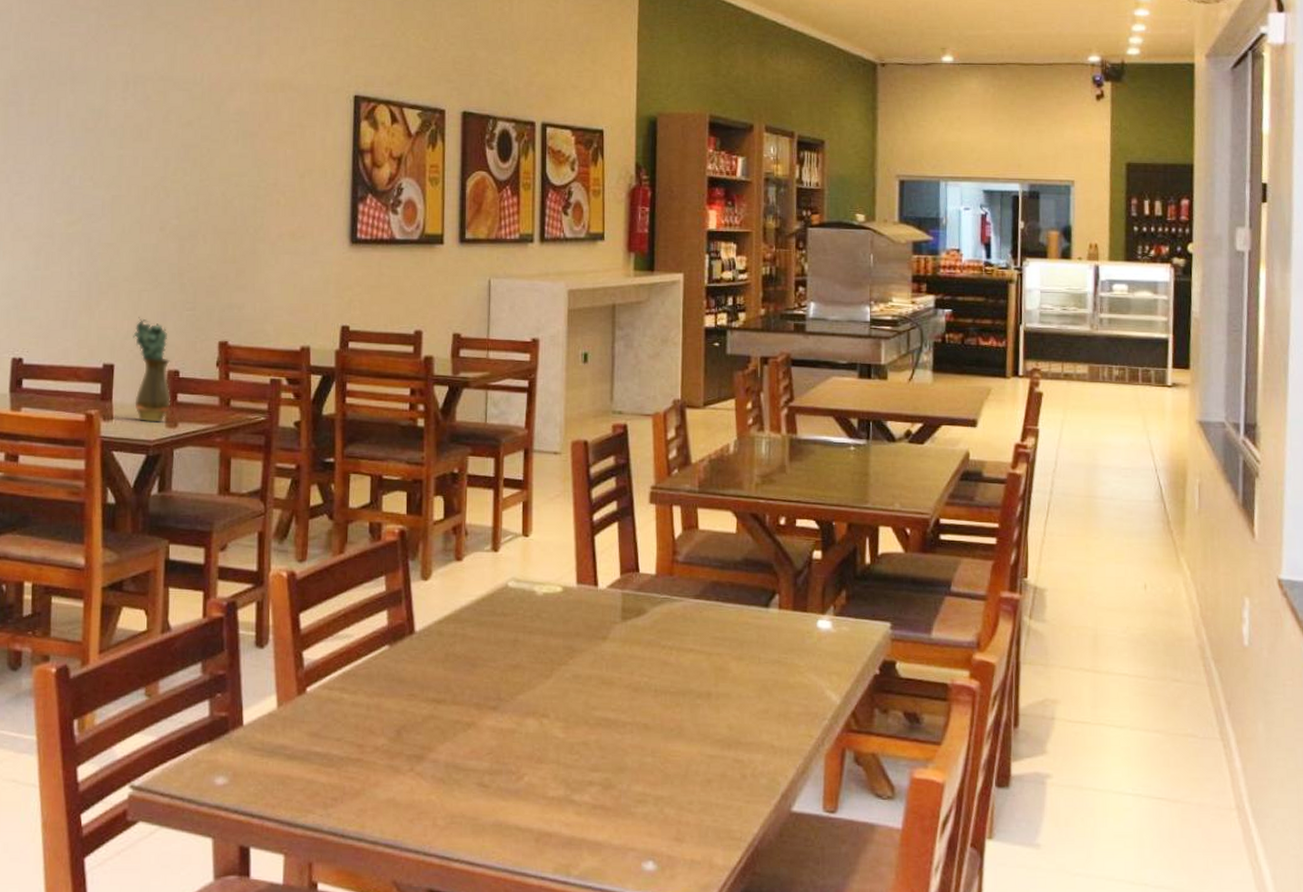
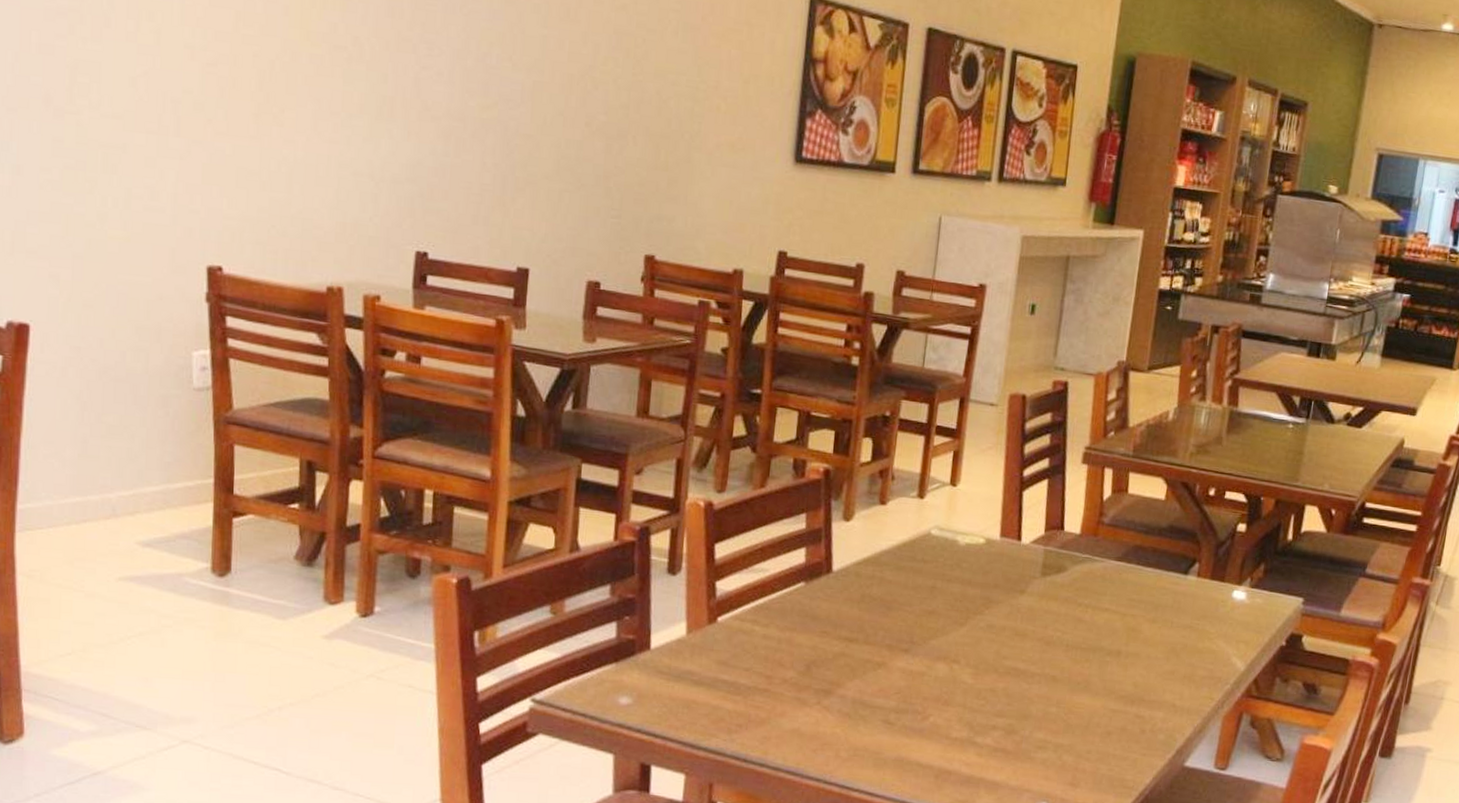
vase: present [133,317,171,422] -> none [550,220,591,335]

